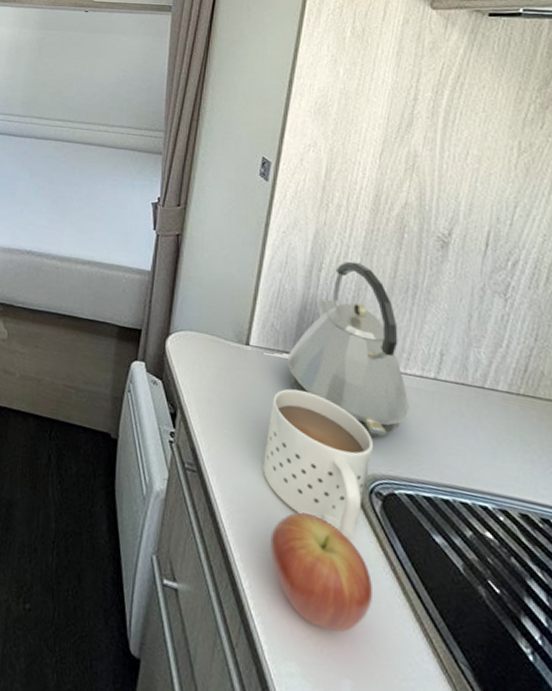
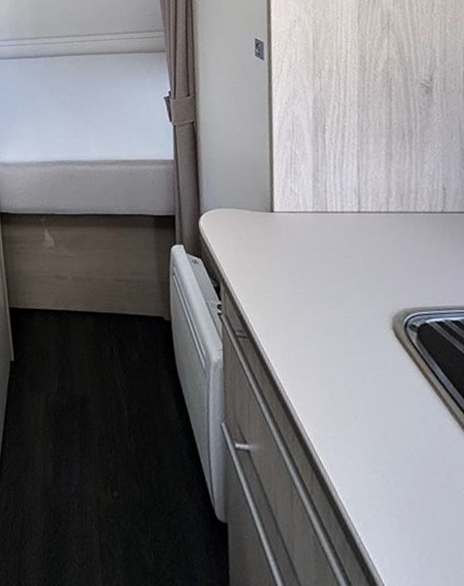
mug: present [263,388,374,540] -> none [303,245,401,373]
fruit: present [270,512,373,633] -> none [323,357,425,462]
kettle: present [287,261,410,438] -> none [309,119,426,276]

